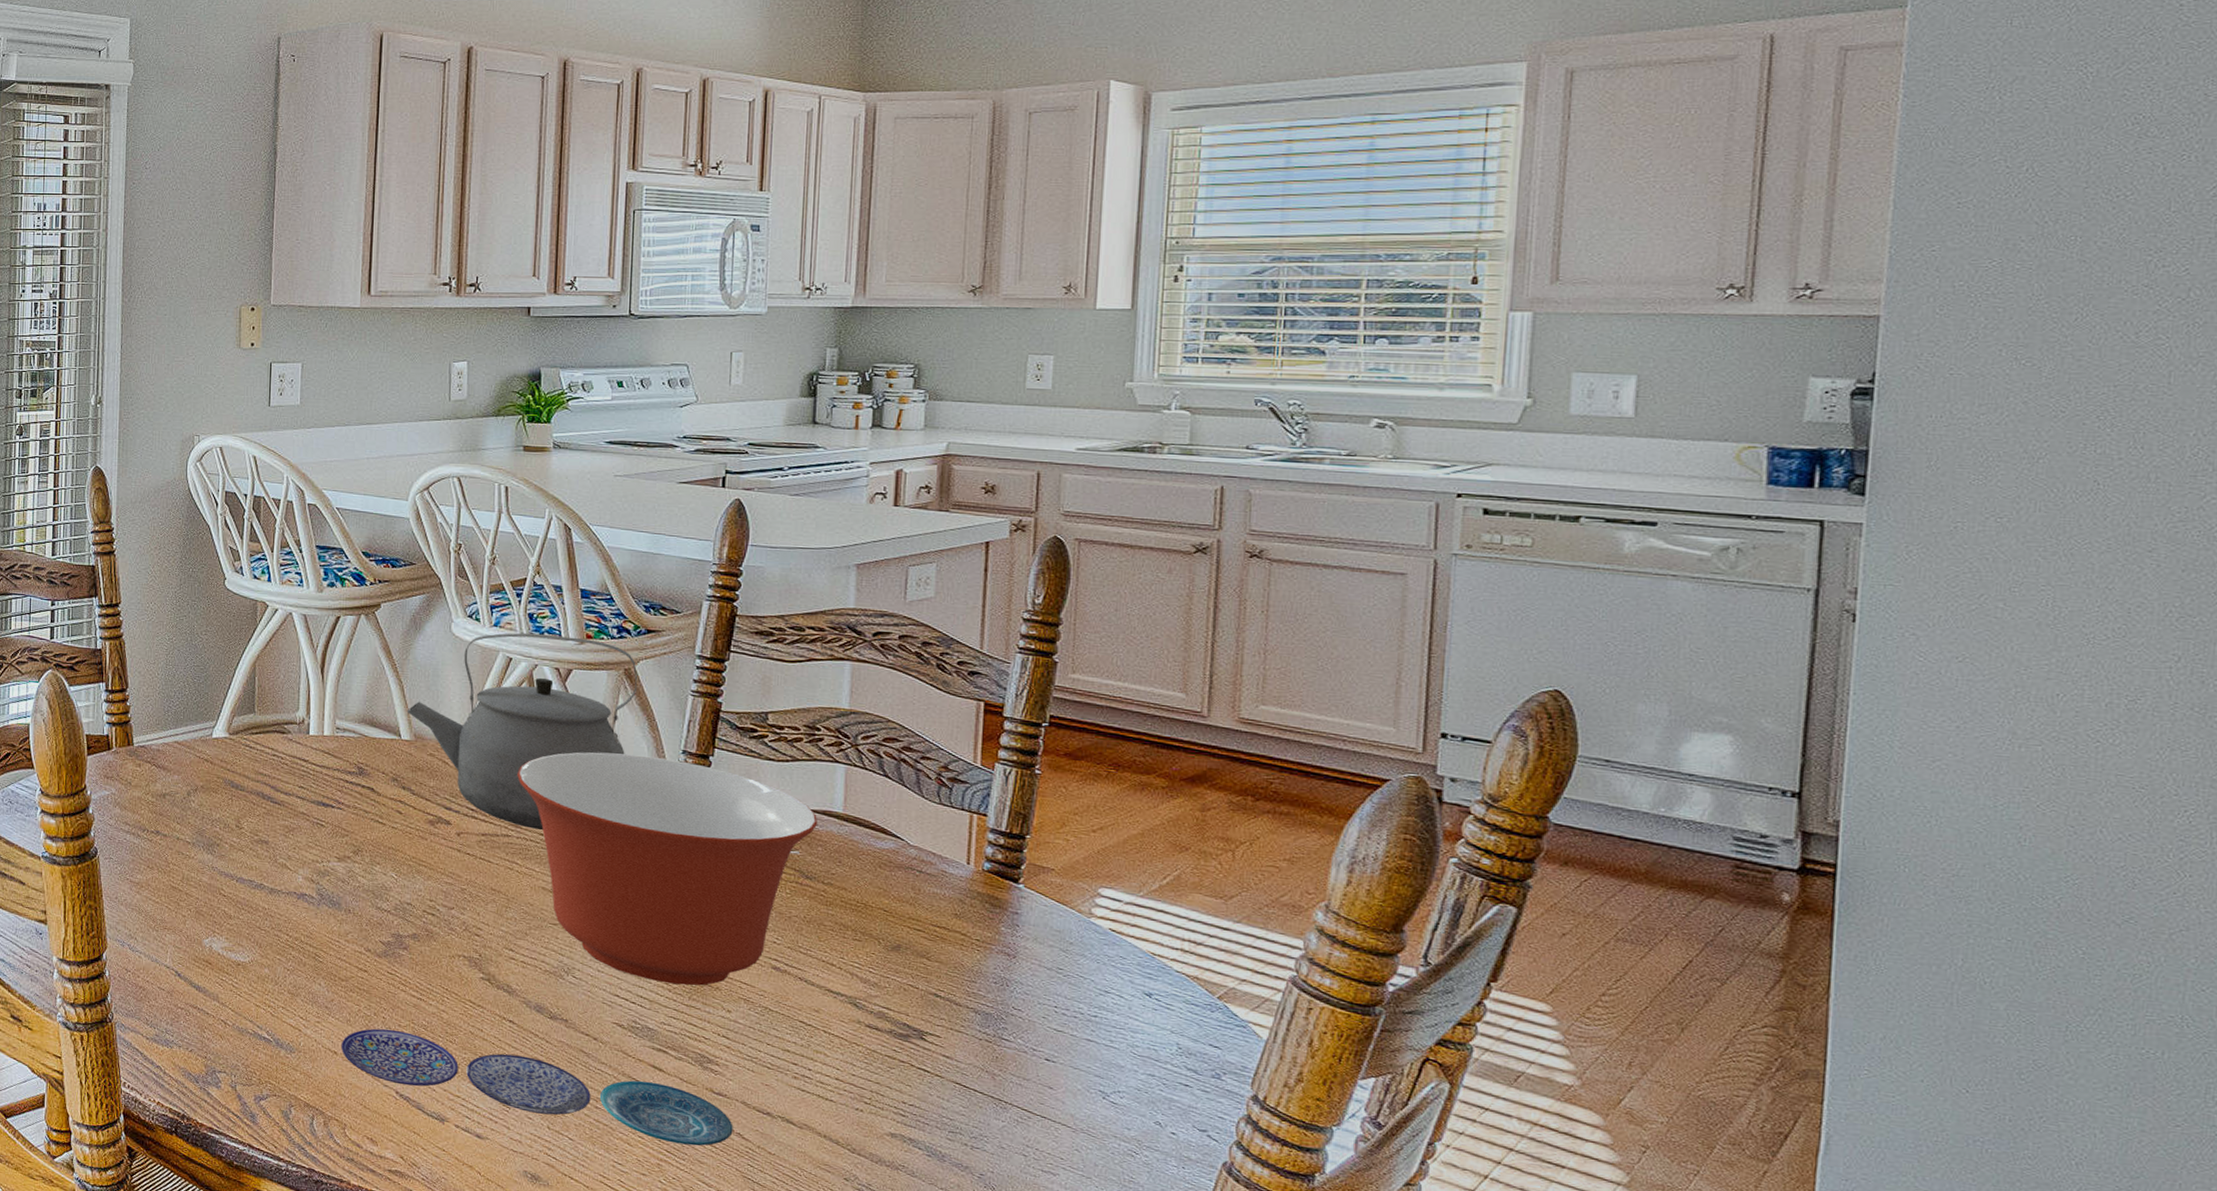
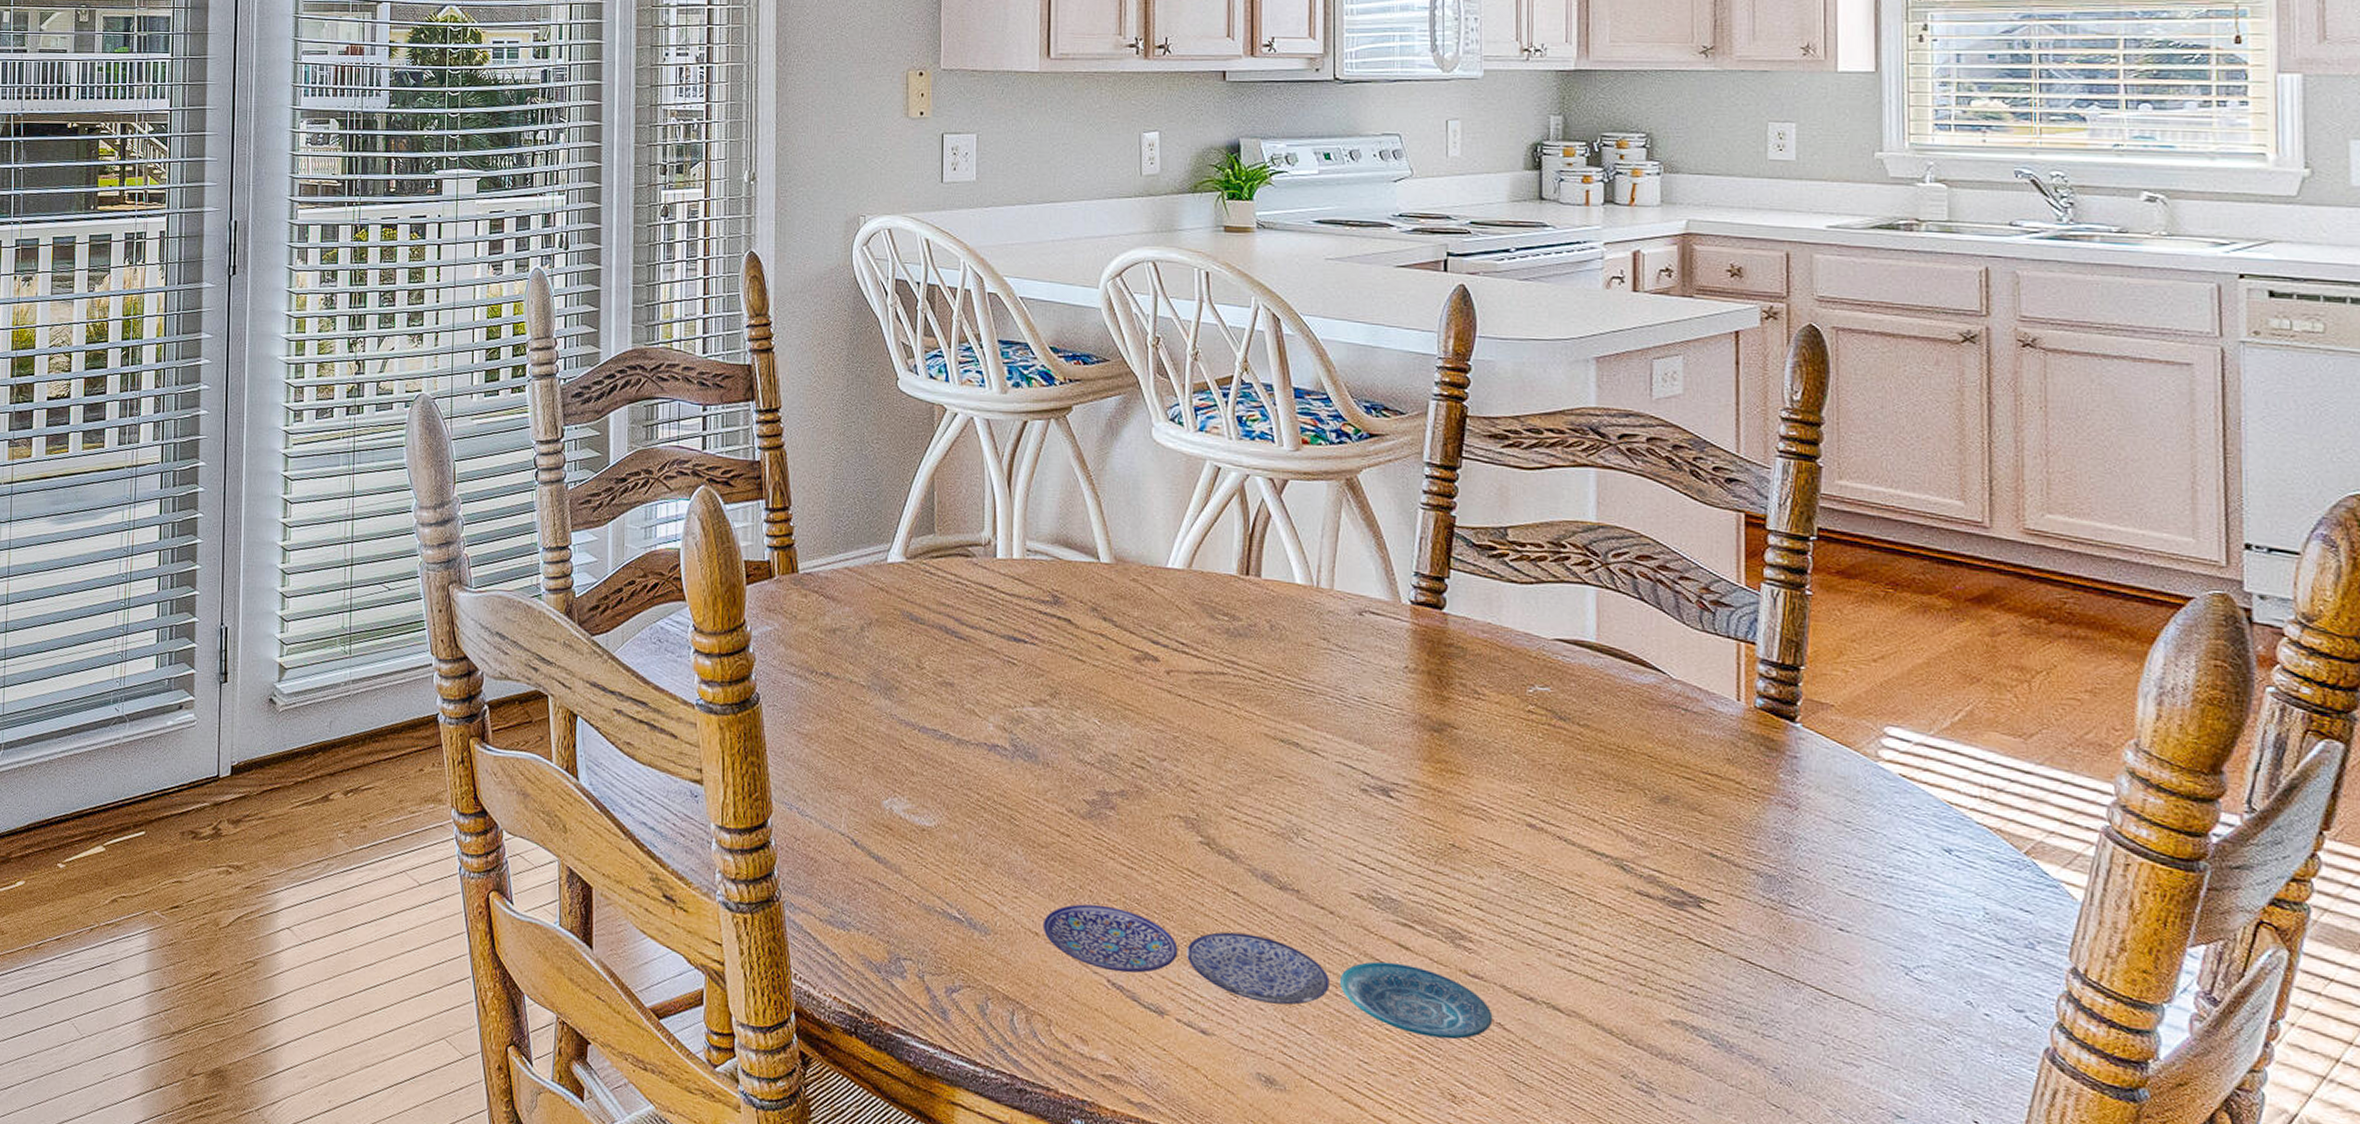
tea kettle: present [406,633,638,830] -> none [1105,438,1362,666]
mixing bowl: present [517,752,818,986] -> none [1231,575,1570,848]

